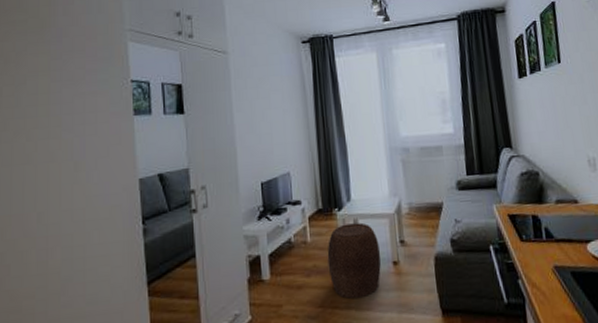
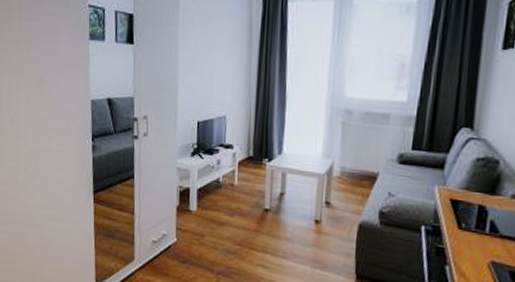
stool: present [327,222,381,299] -> none [251,175,304,246]

